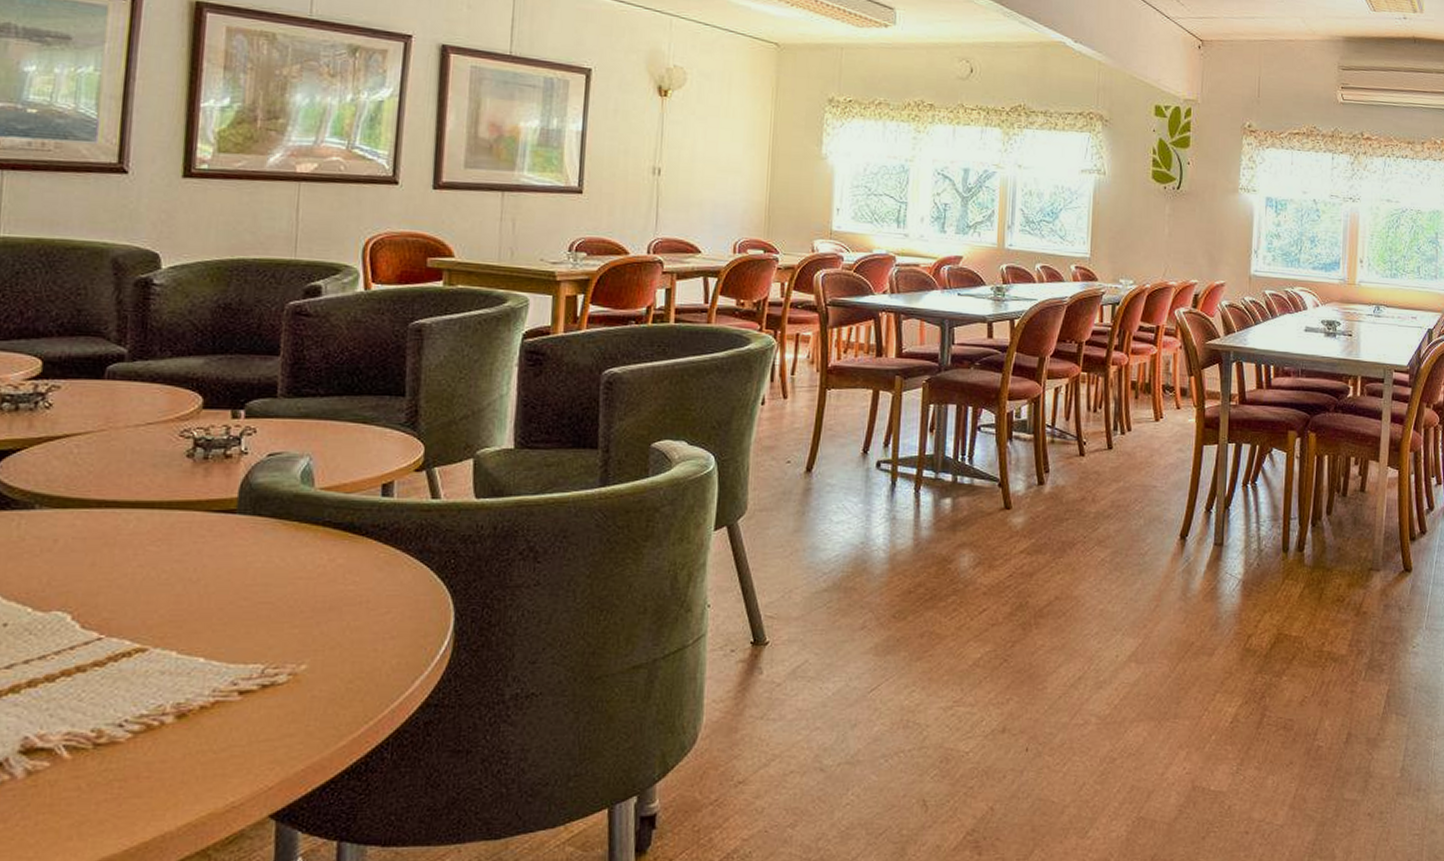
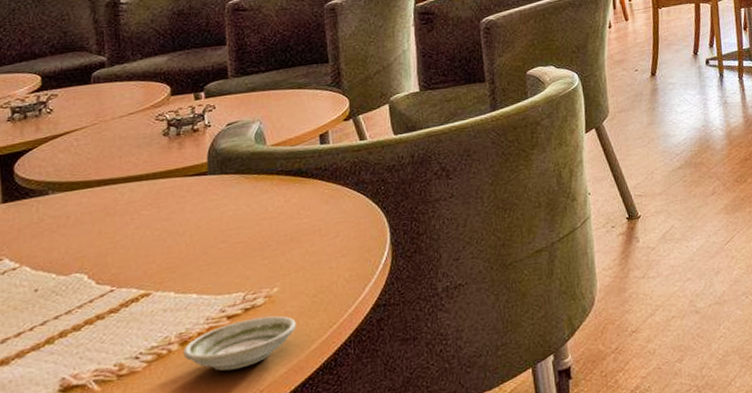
saucer: none [179,699,324,758] -> present [183,316,296,371]

